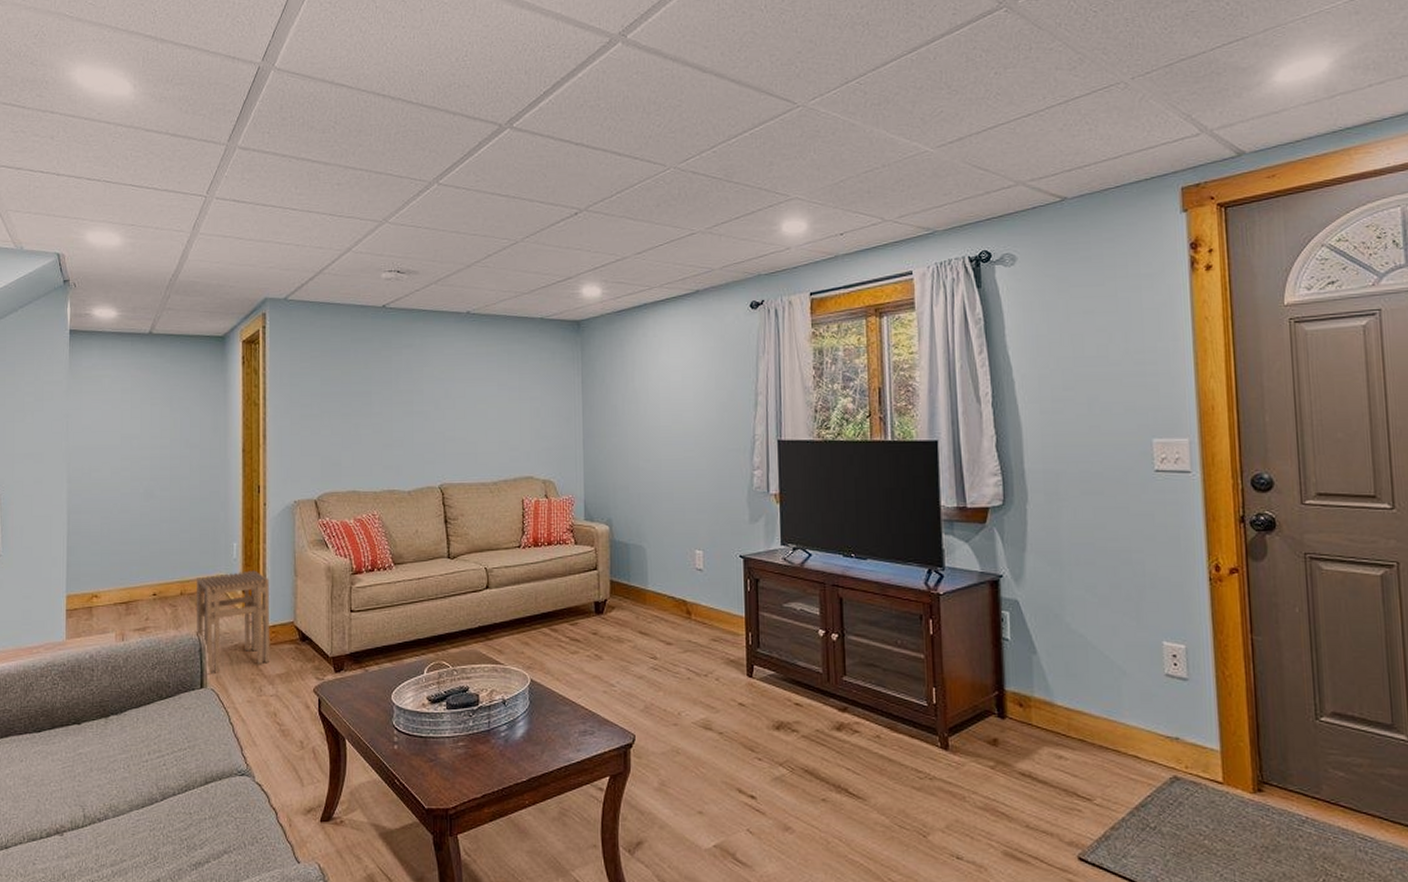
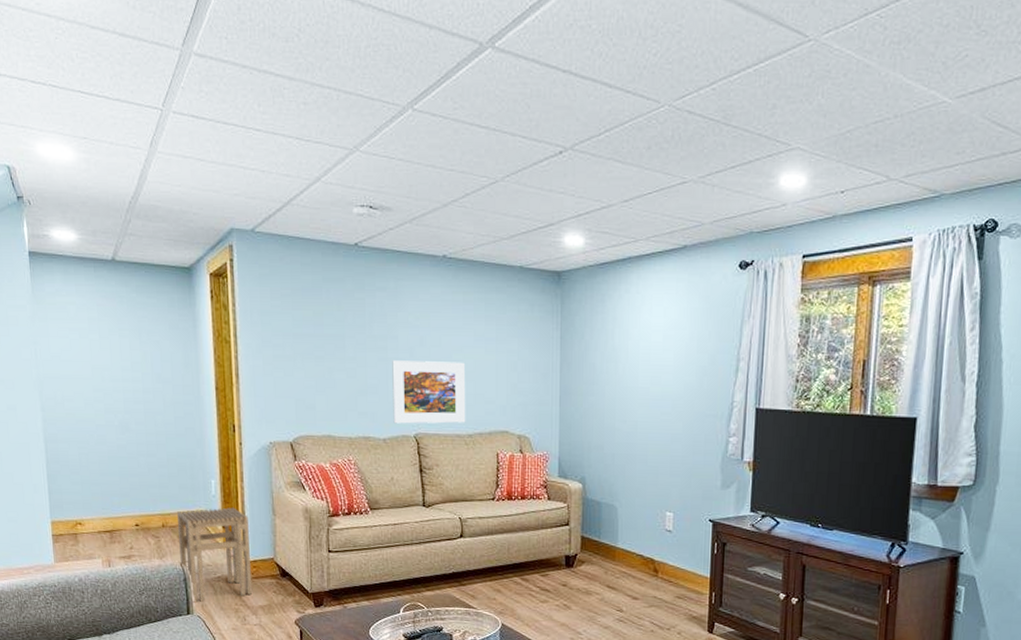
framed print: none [417,411,491,475] -> present [392,360,466,424]

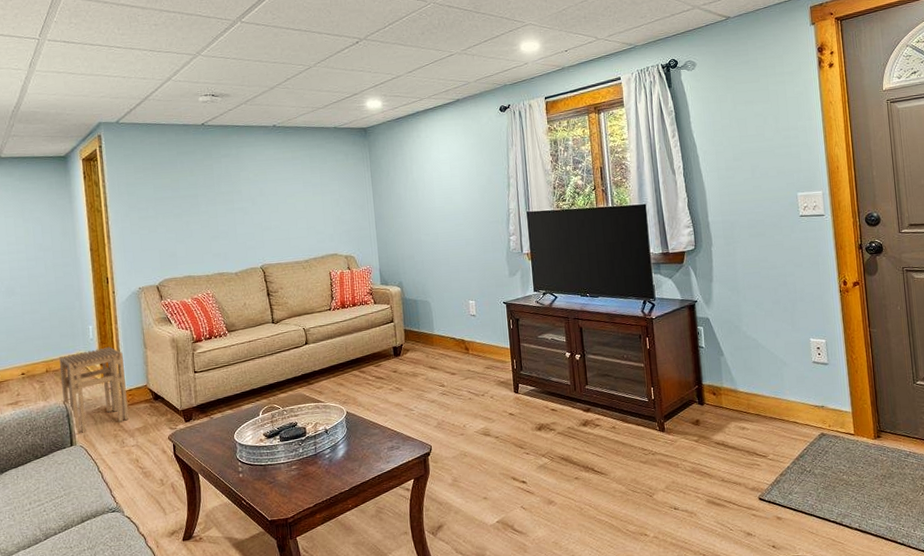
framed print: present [392,360,466,424] -> none [238,204,302,259]

